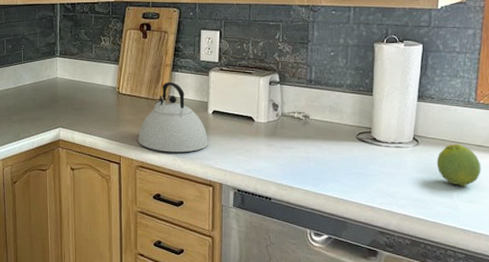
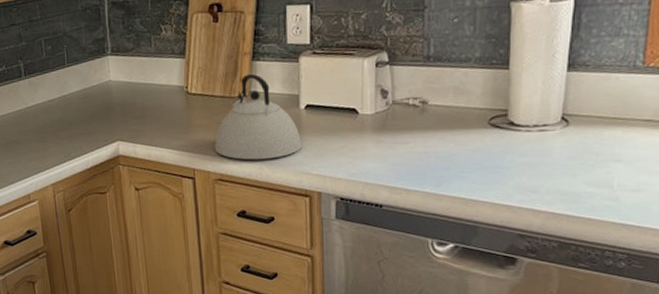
fruit: present [436,143,481,187] -> none [591,120,650,173]

